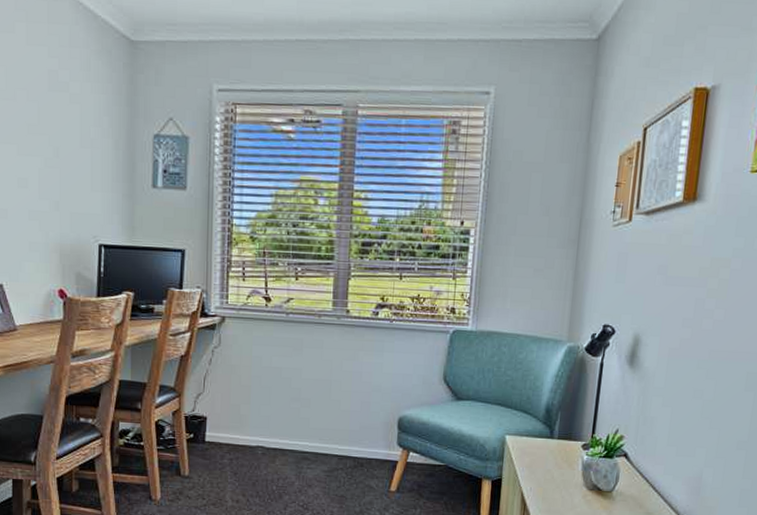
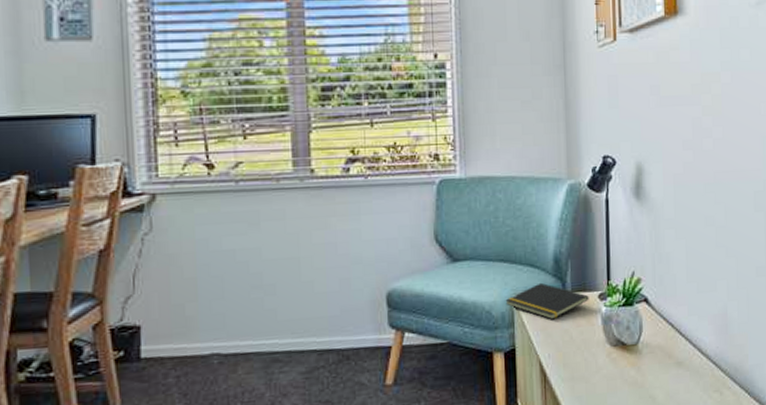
notepad: none [498,427,573,460] -> present [505,282,589,320]

